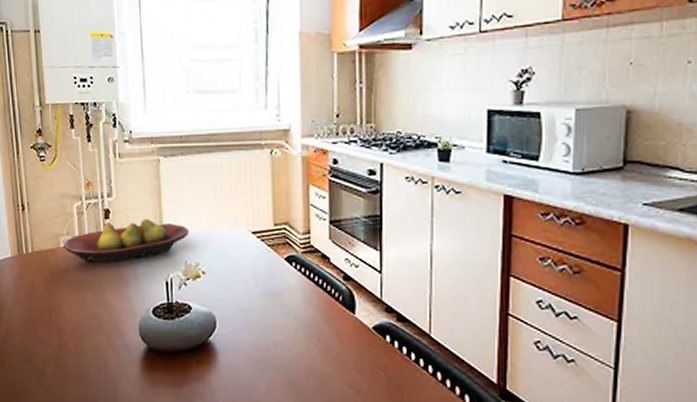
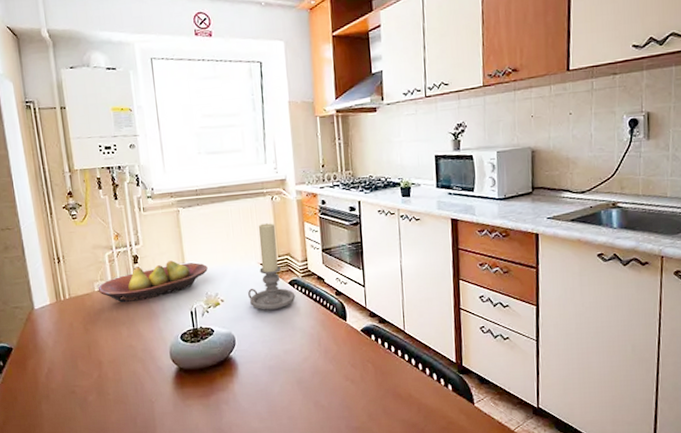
candle holder: none [235,183,293,290] -> present [248,223,296,310]

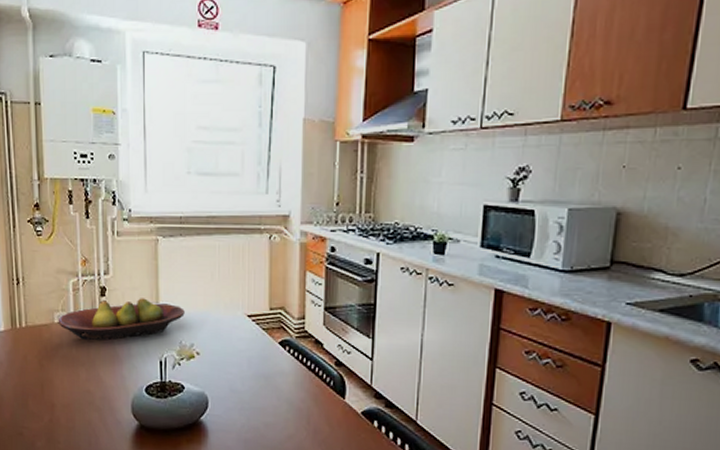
candle holder: present [248,223,296,310] -> none [229,267,286,373]

